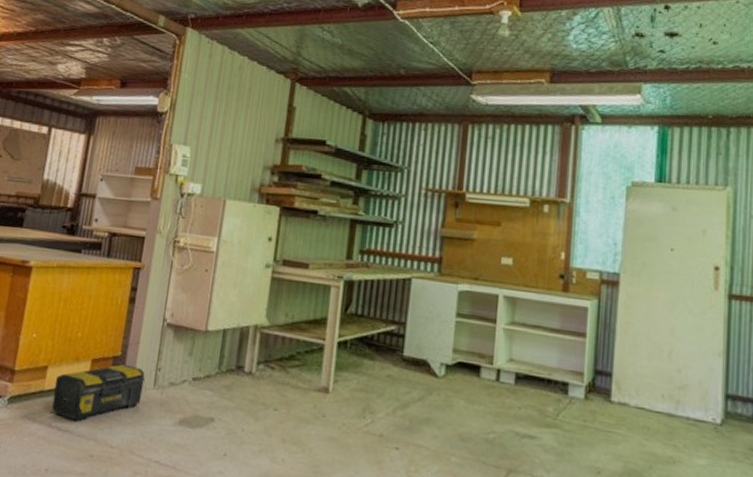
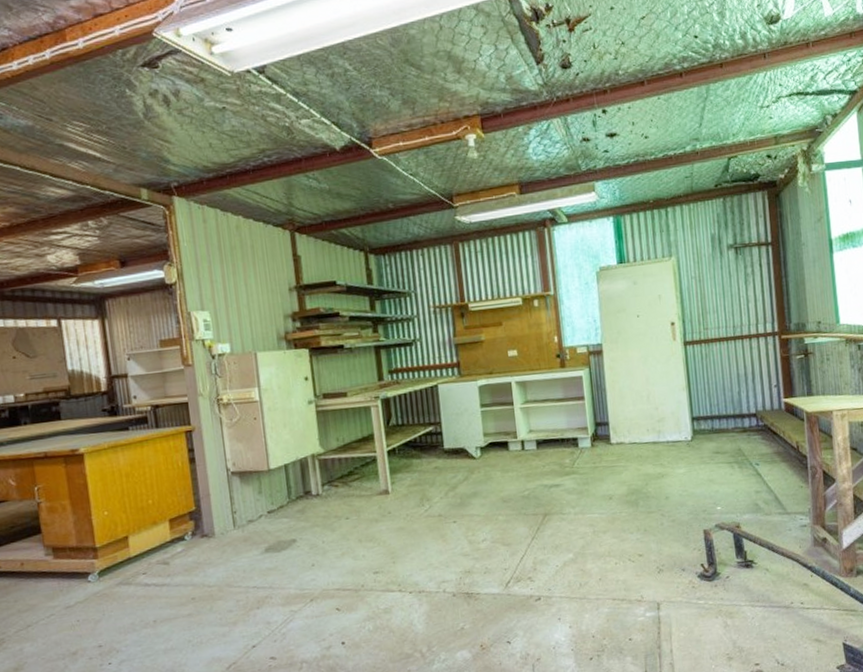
toolbox: present [52,364,145,421] -> none [140,515,226,575]

